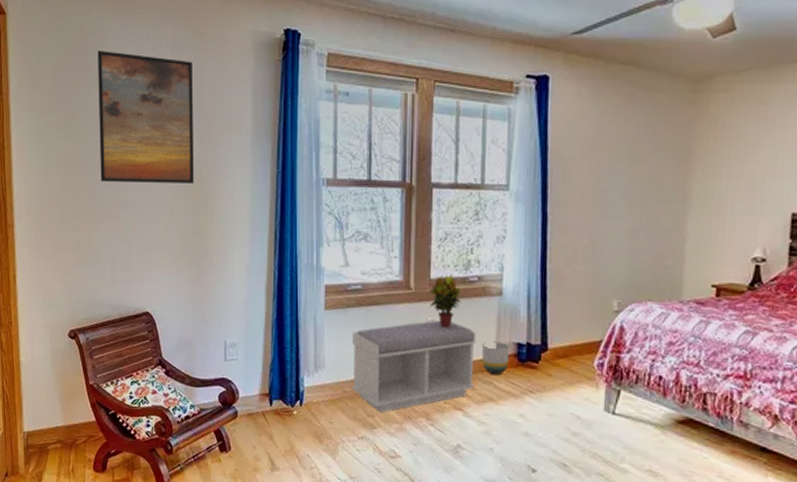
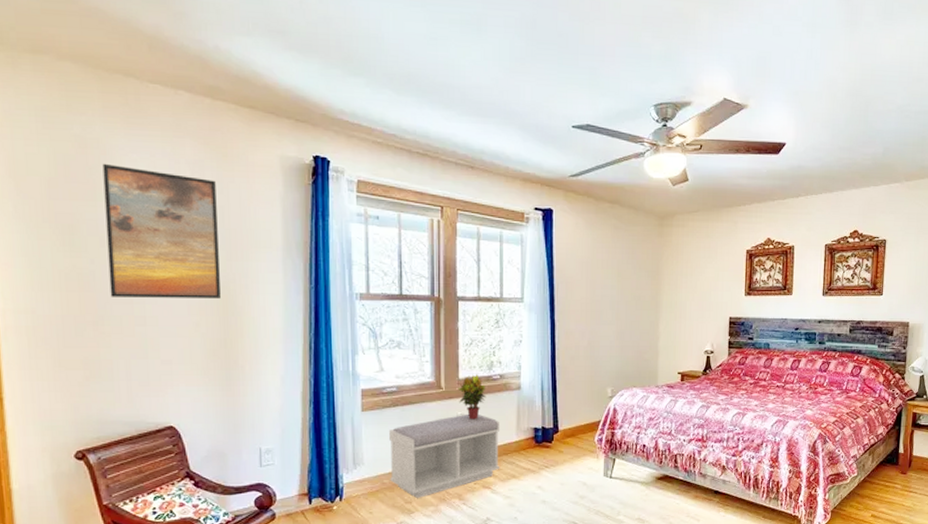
planter: present [482,341,510,375] -> none [506,428,529,455]

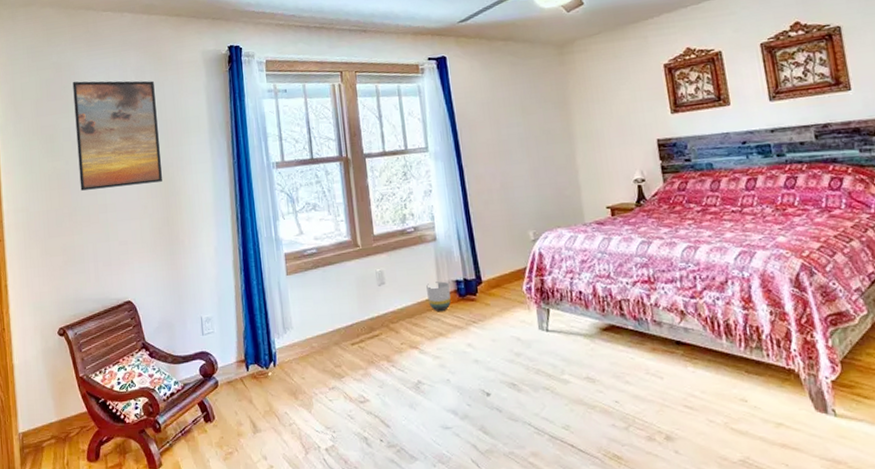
bench: present [389,413,501,498] -> none [313,270,426,361]
potted plant: present [458,374,486,420] -> none [374,229,403,276]
planter: none [506,428,529,455] -> present [426,281,451,311]

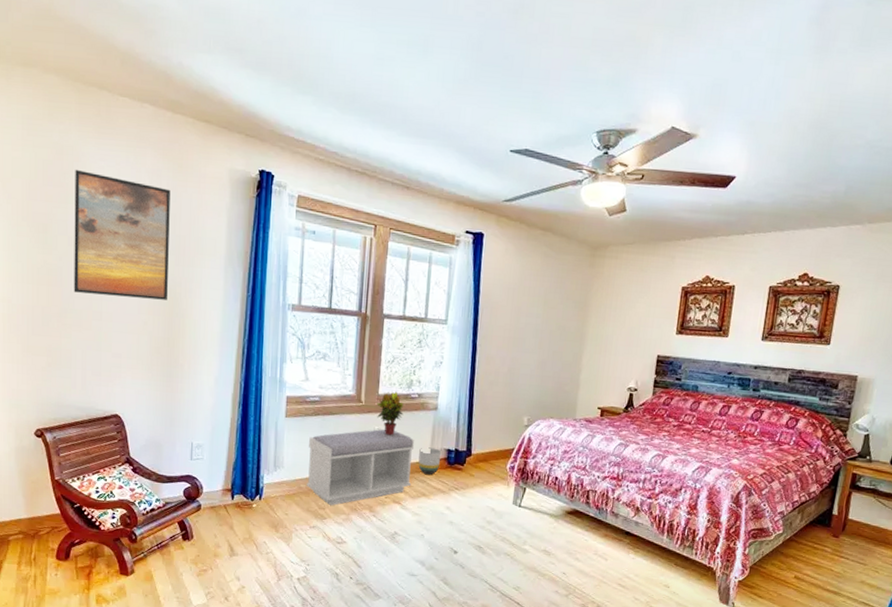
bench: none [313,270,426,361] -> present [307,429,415,505]
potted plant: none [374,229,403,276] -> present [377,391,404,436]

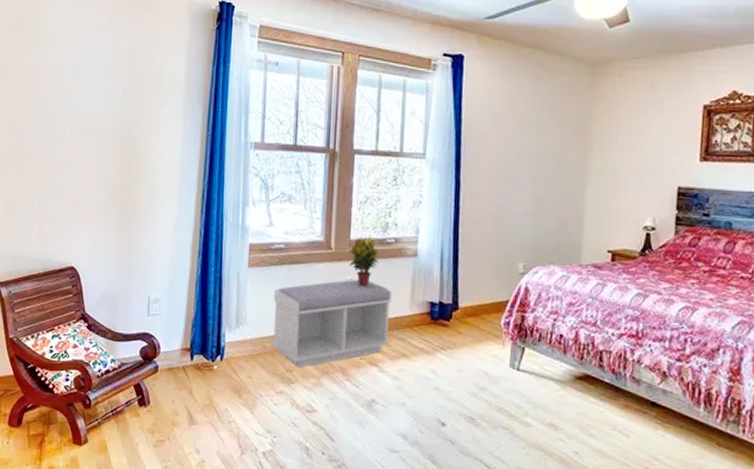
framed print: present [74,169,170,300] -> none [32,12,129,143]
planter: present [418,447,442,475] -> none [397,300,424,332]

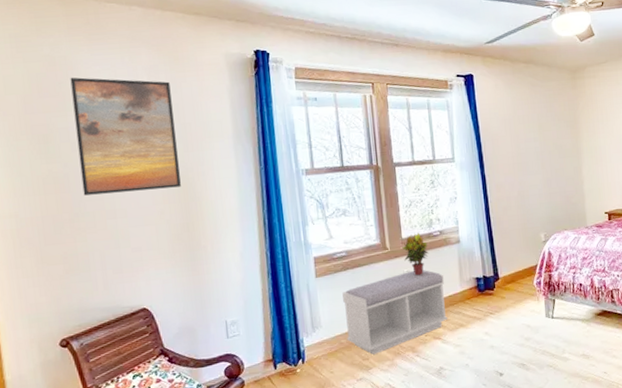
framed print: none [32,12,129,143] -> present [70,77,181,196]

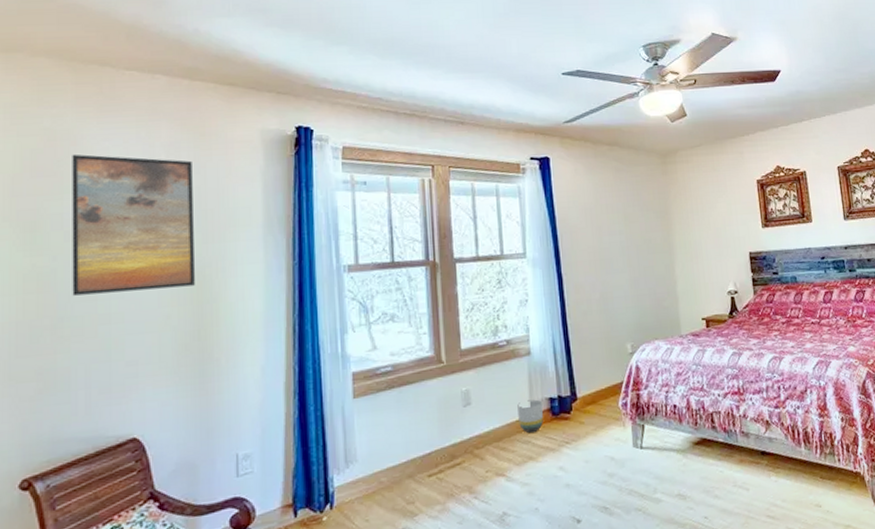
bench: present [342,270,448,354] -> none [385,388,515,497]
potted plant: present [402,232,429,276] -> none [460,342,493,396]
planter: none [450,279,472,306] -> present [517,399,544,433]

